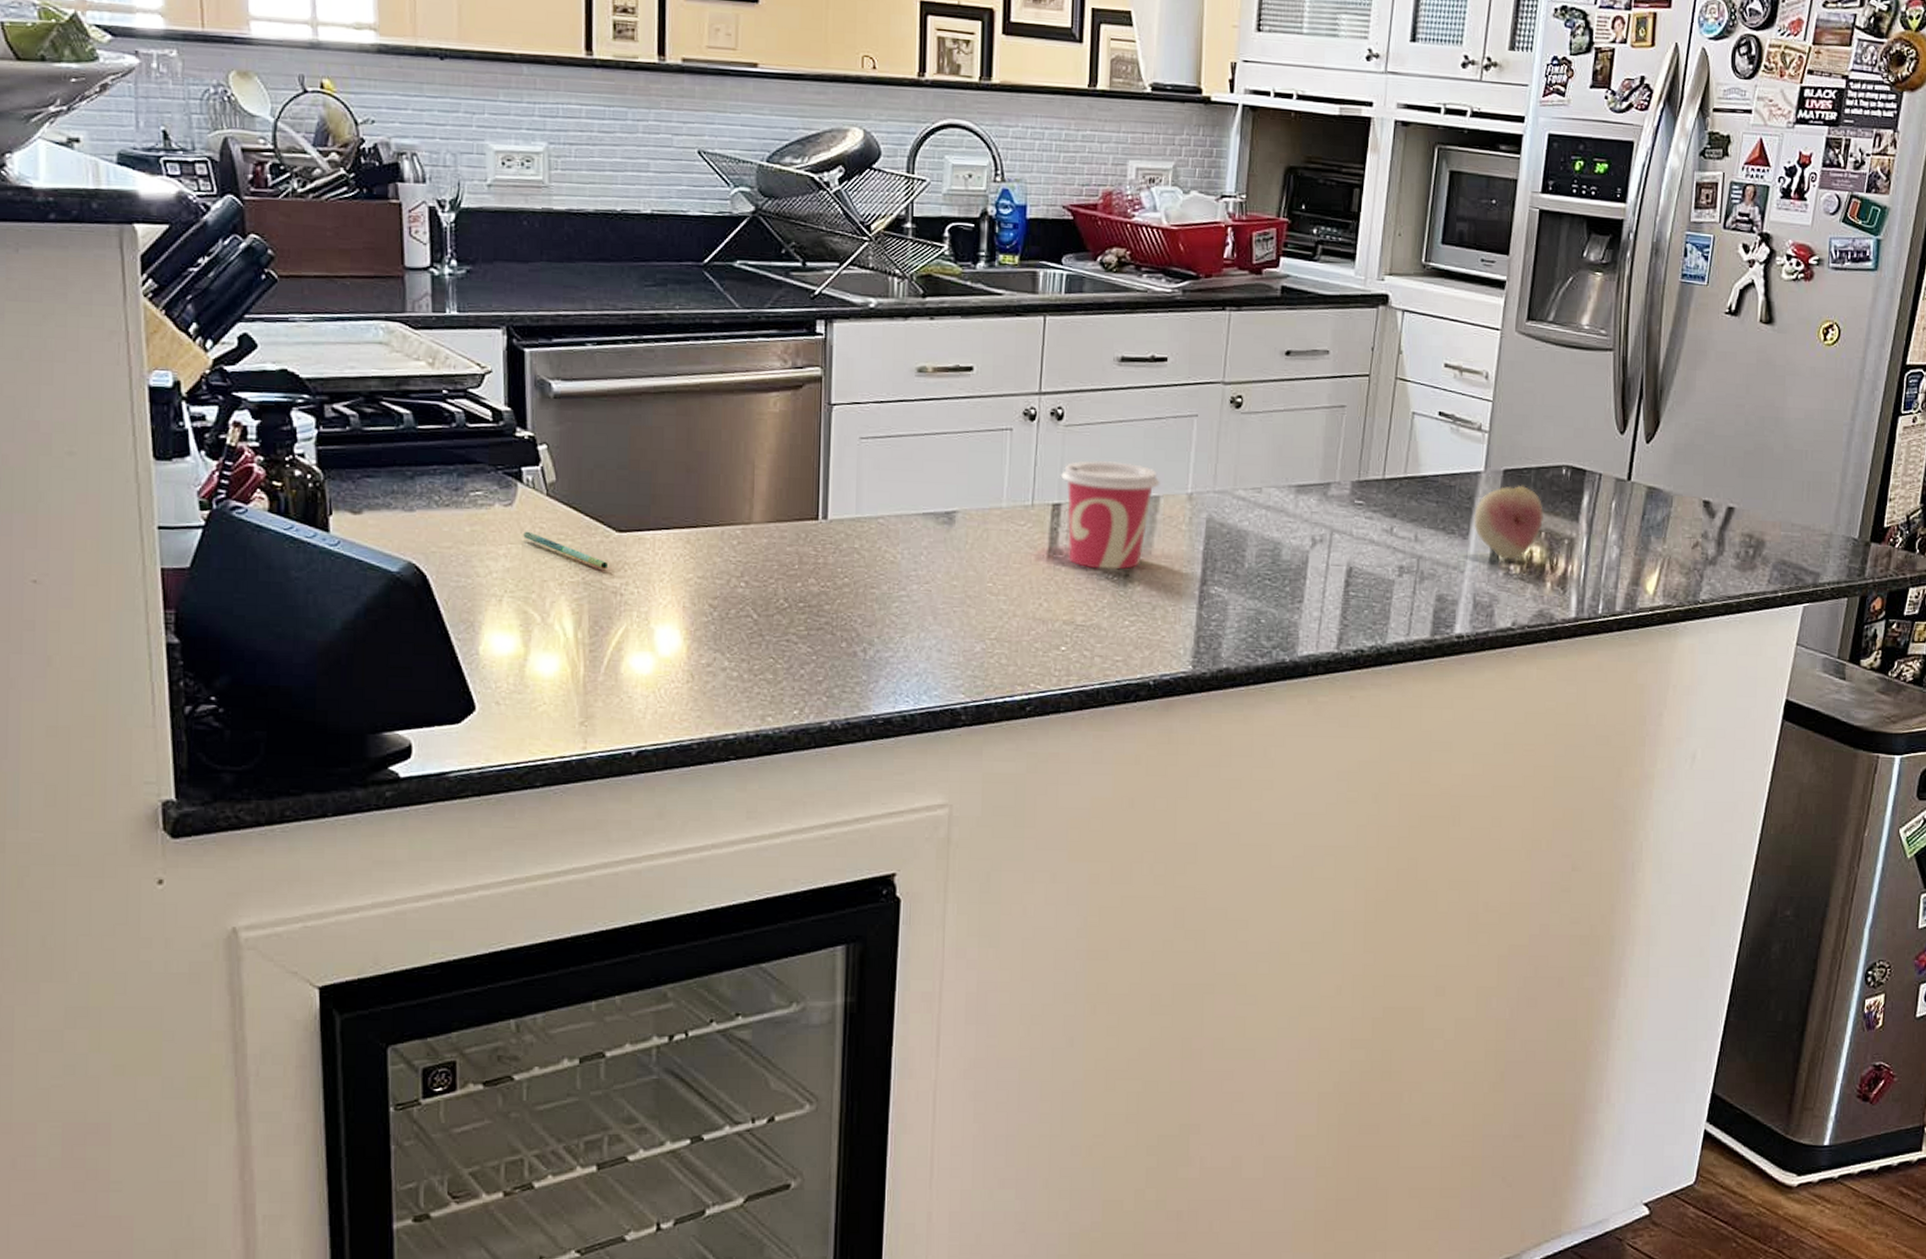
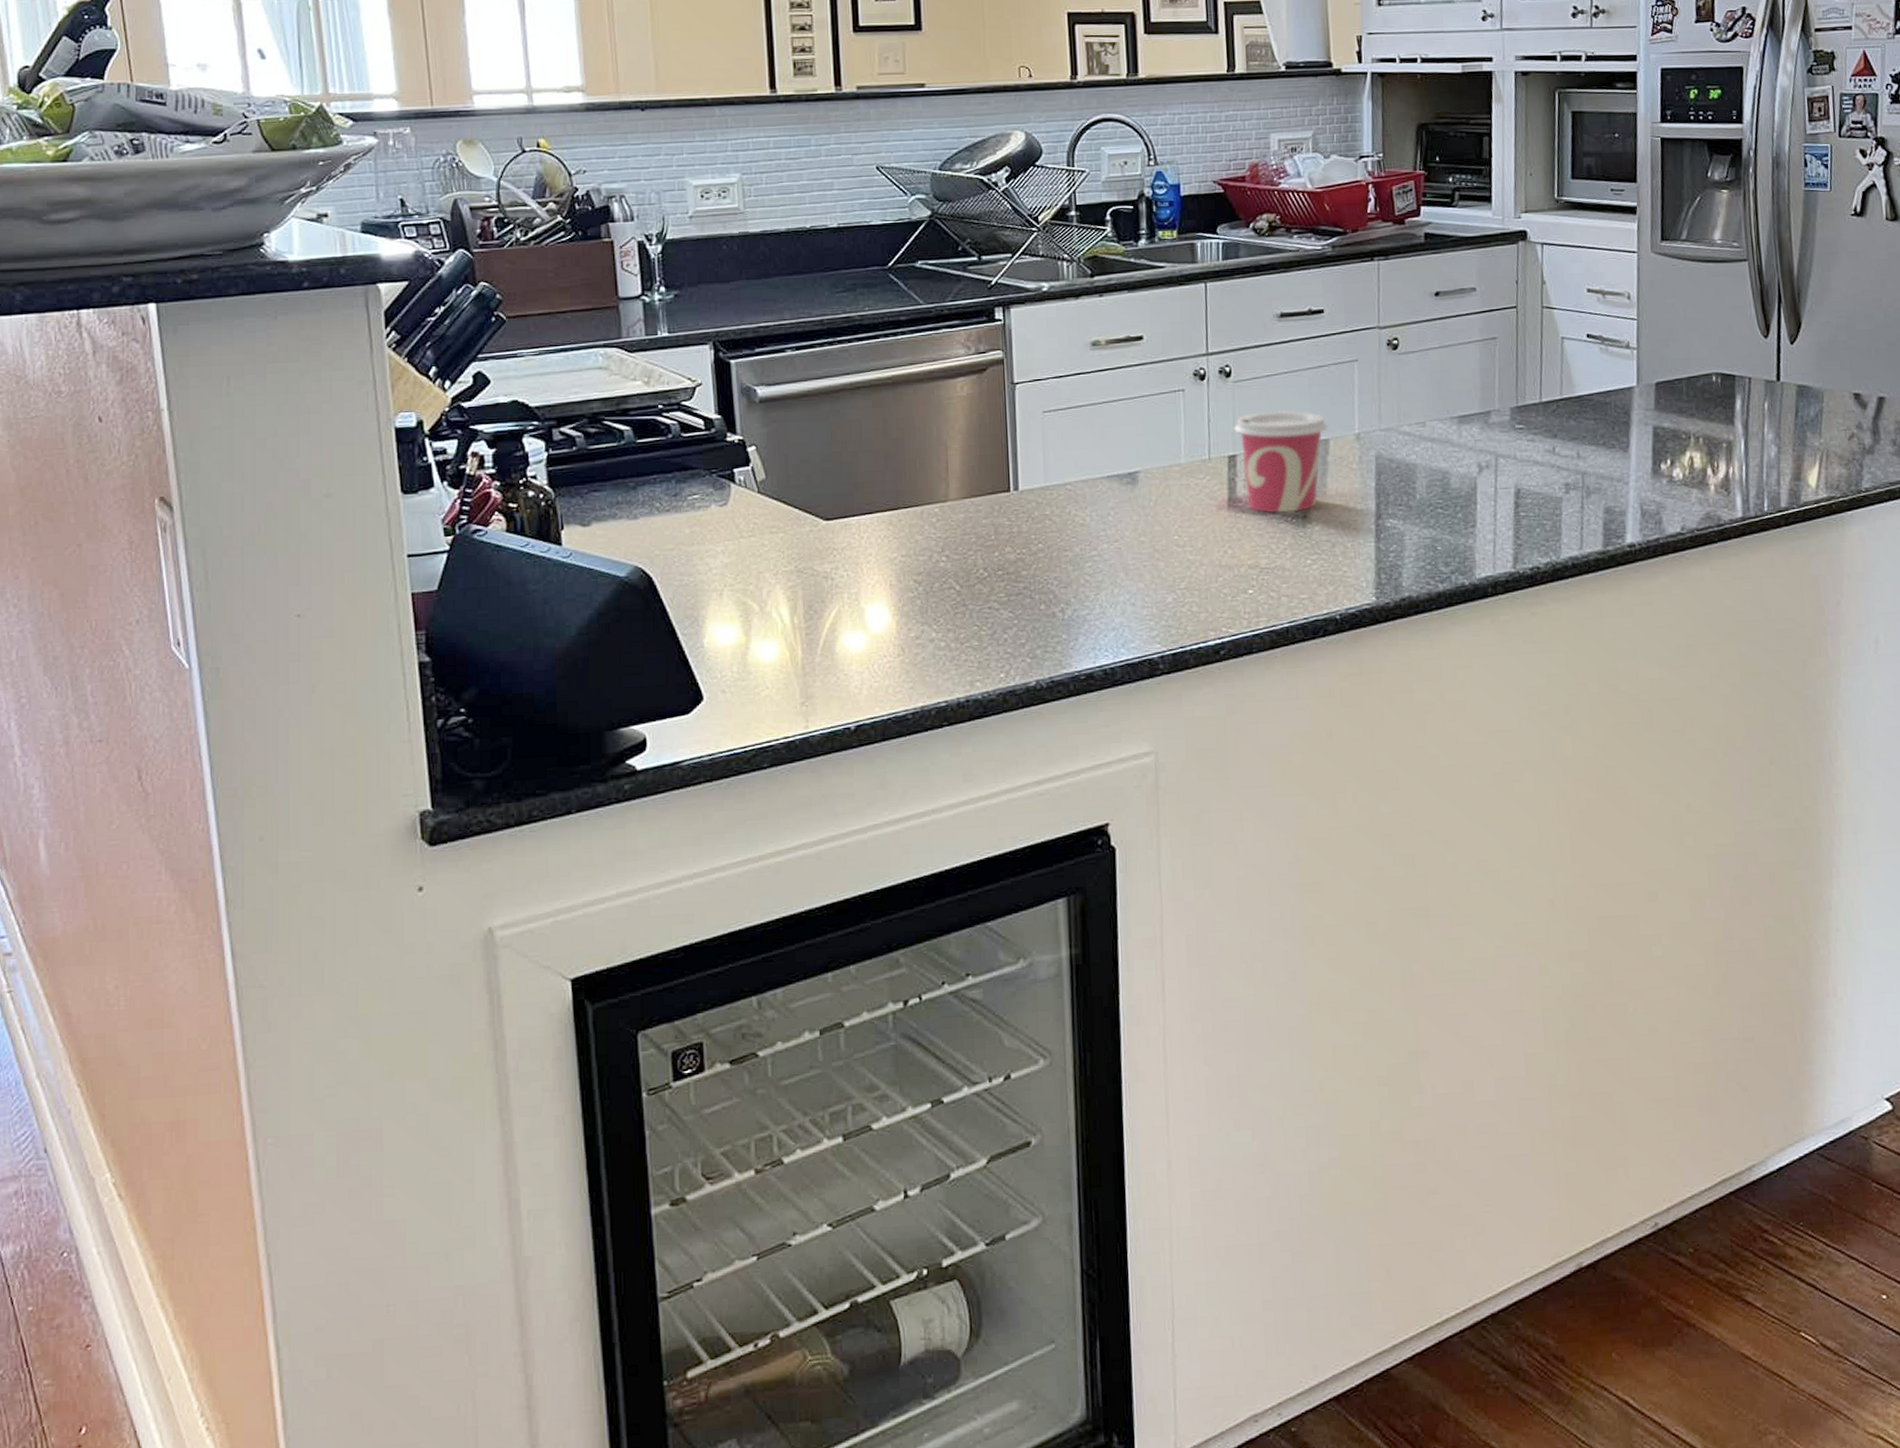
pen: present [523,531,609,570] -> none [739,527,819,557]
fruit: present [1474,485,1543,560] -> none [1632,395,1700,468]

